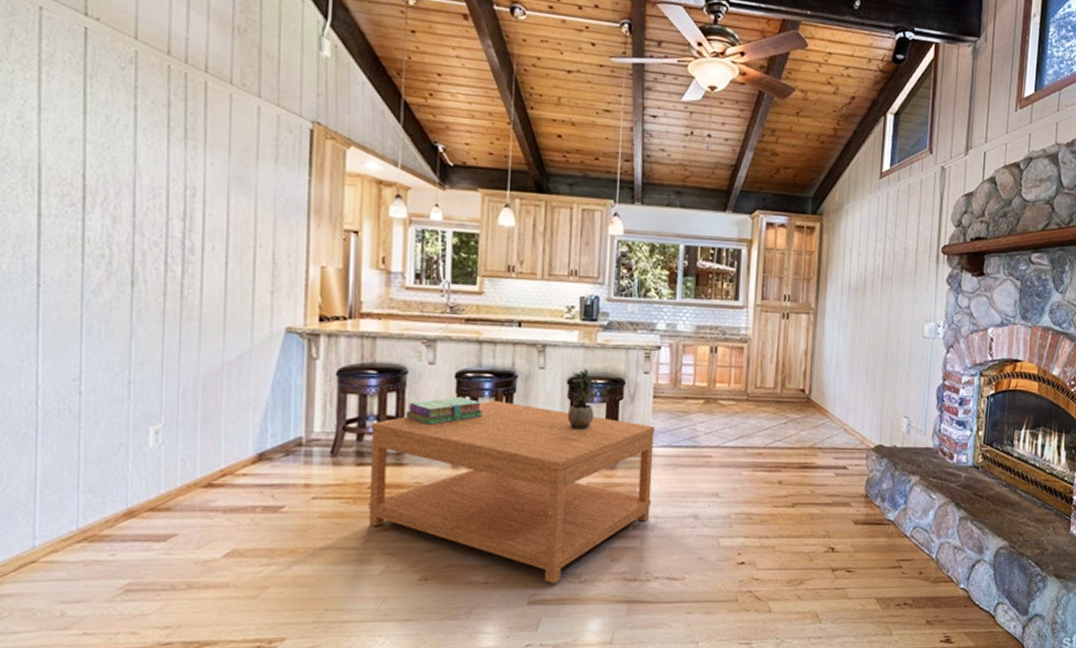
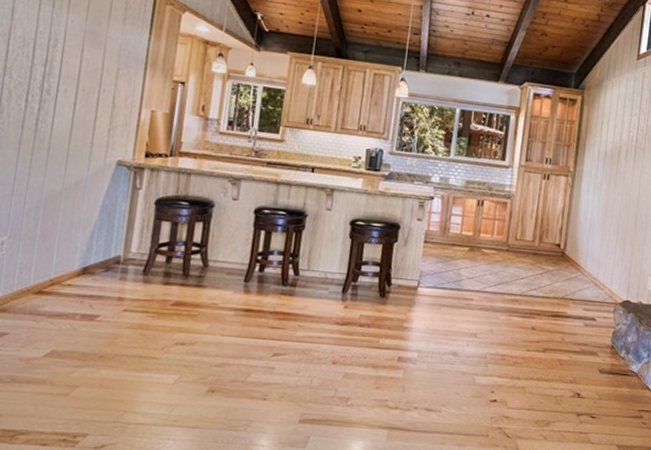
coffee table: present [368,400,655,585] -> none [169,235,423,406]
stack of books: present [405,397,483,425] -> none [209,230,275,253]
potted plant: present [567,369,610,430] -> none [347,213,387,267]

